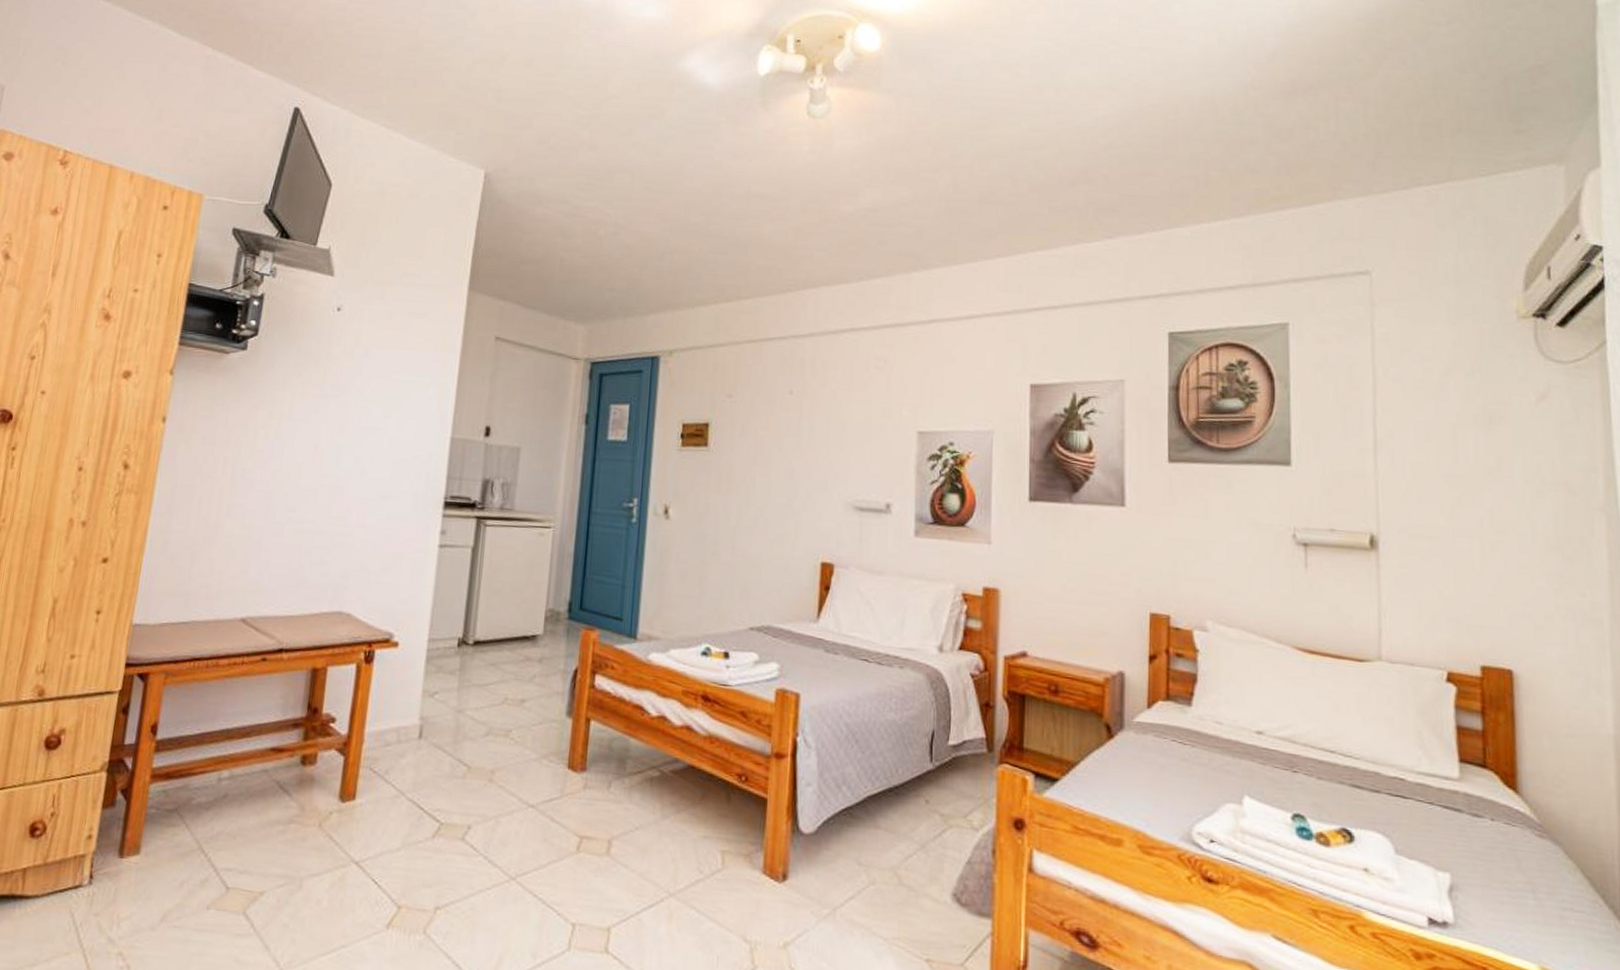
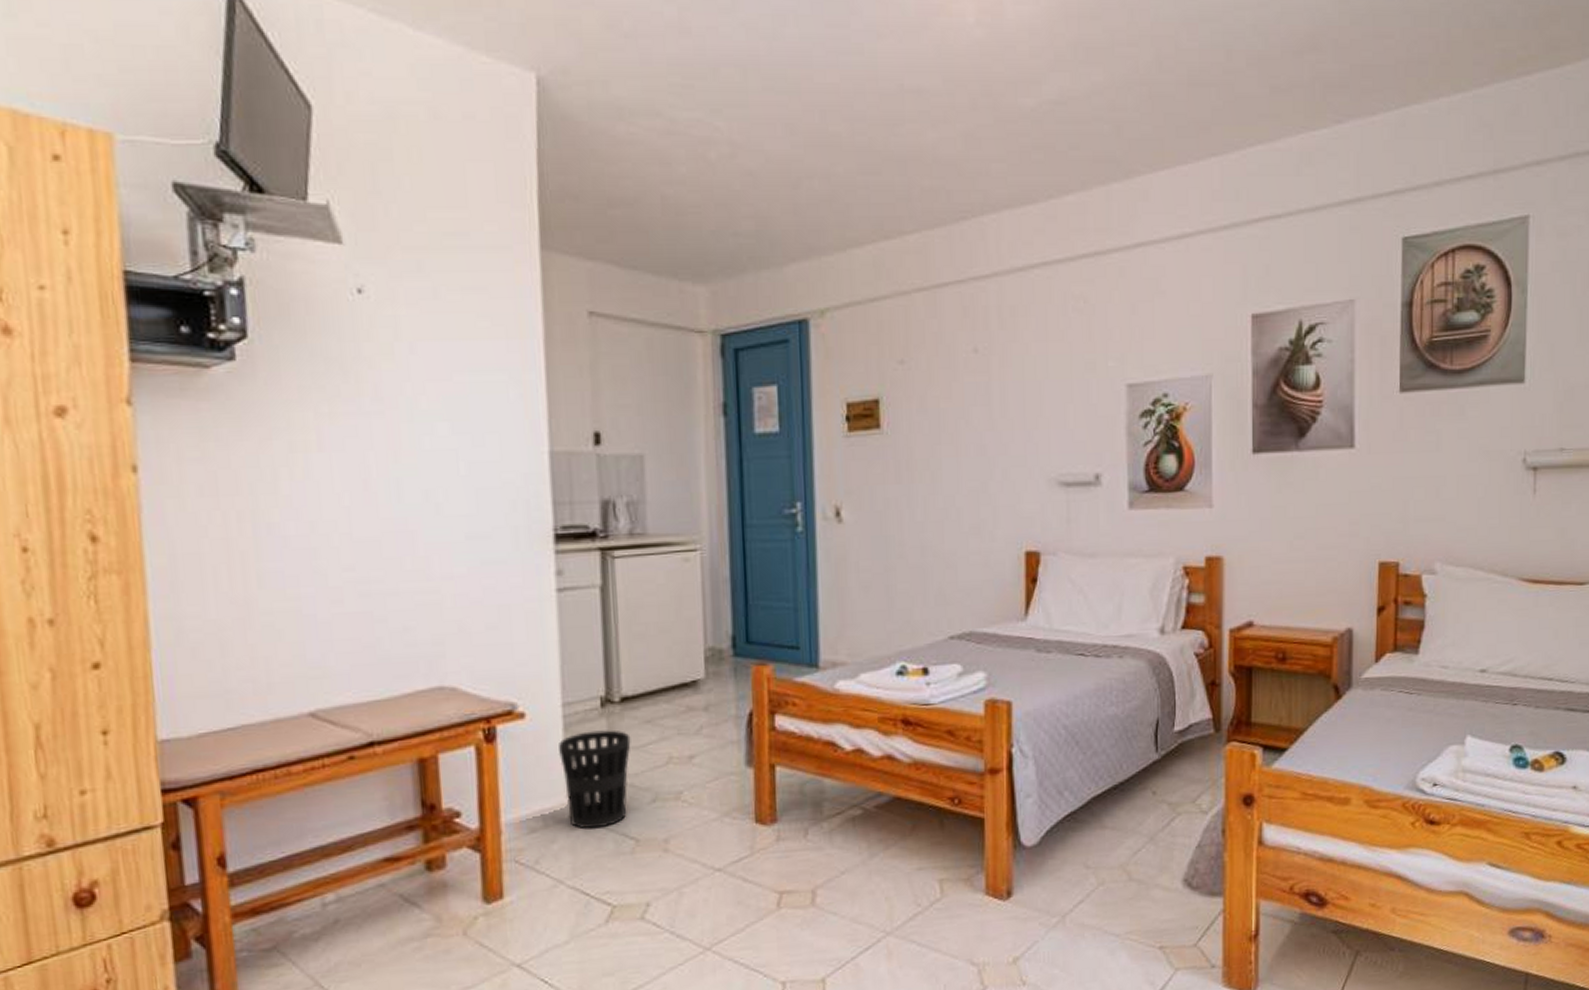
wastebasket: none [418,665,477,751] -> present [559,730,631,829]

